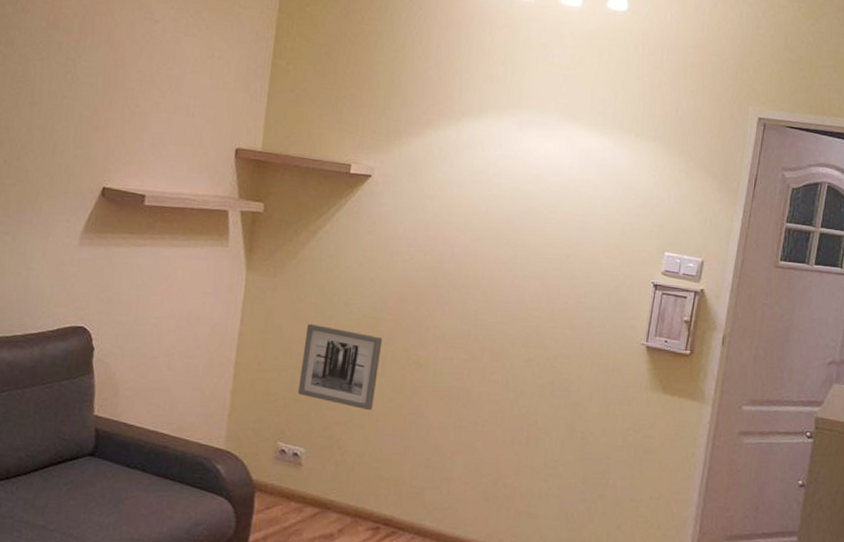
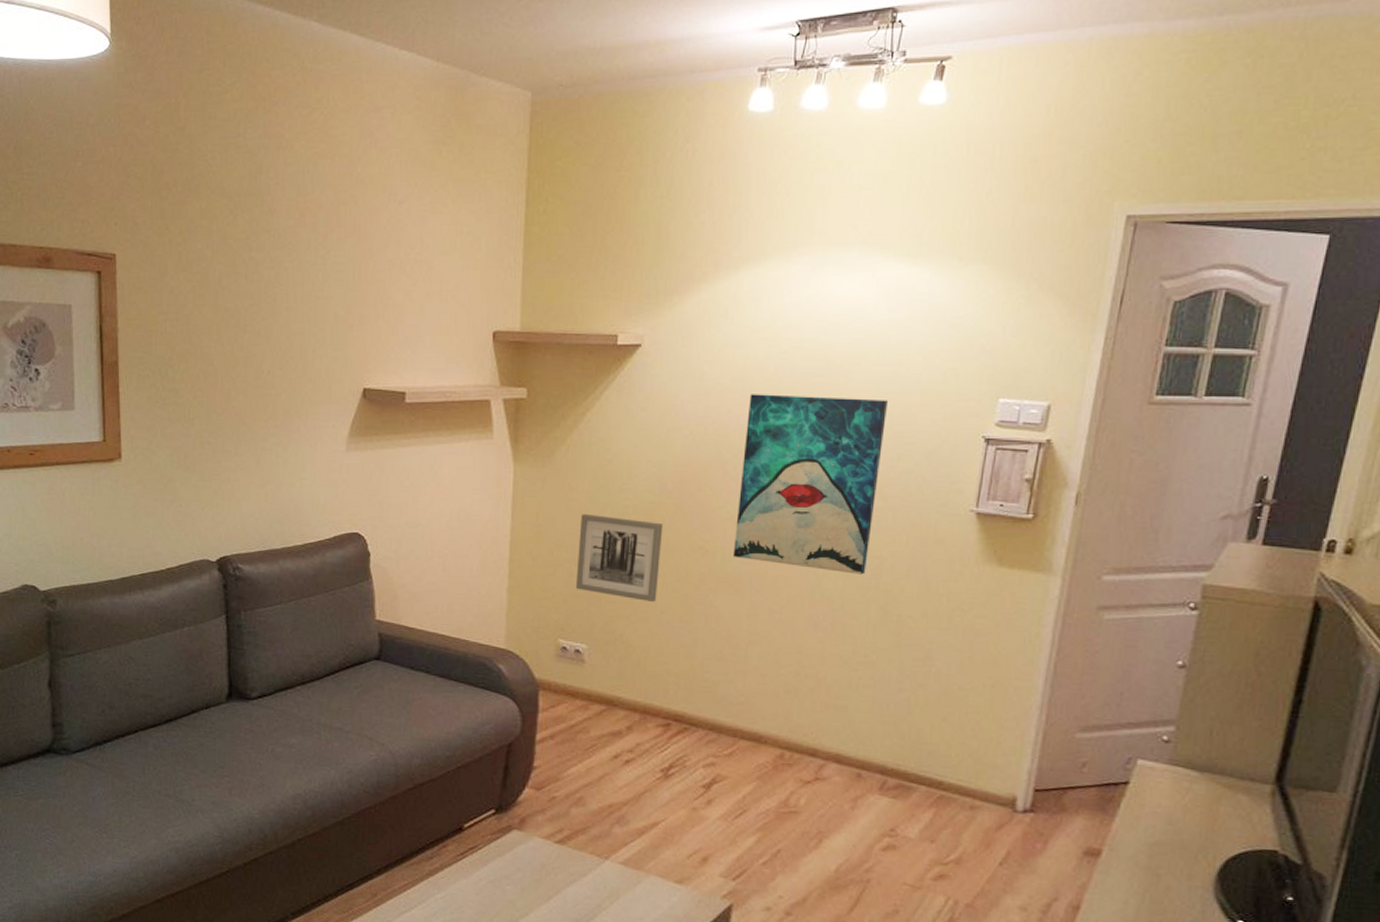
wall art: none [443,228,579,395] -> present [732,394,889,575]

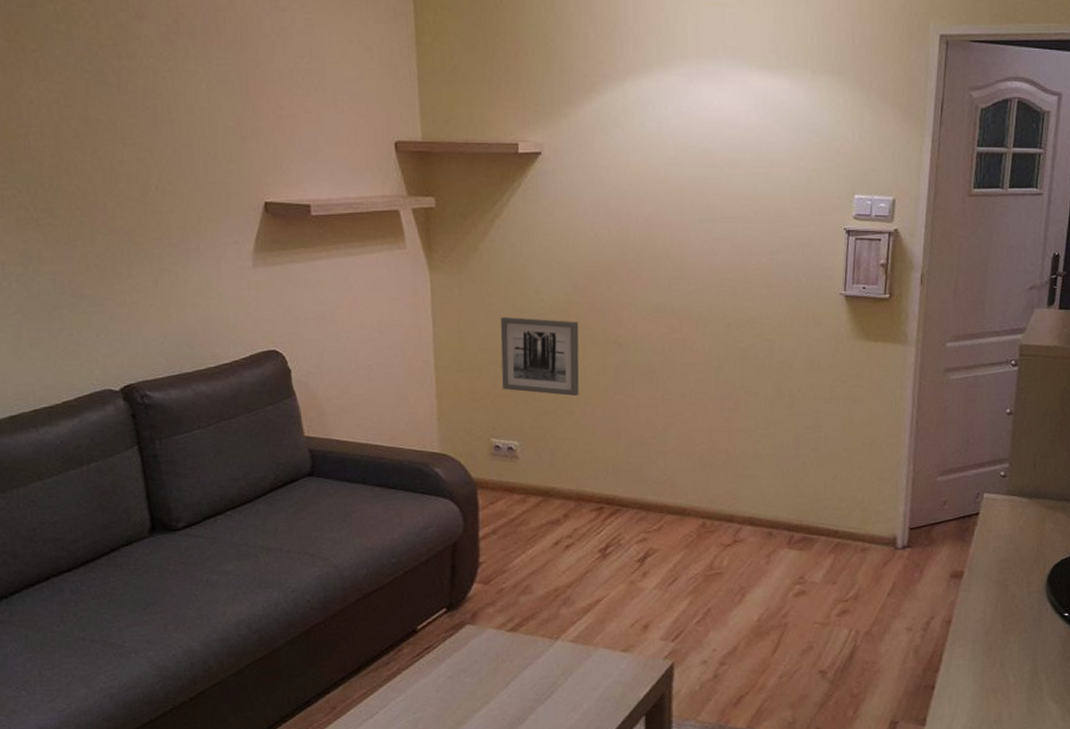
wall art: present [732,394,889,575] -> none [644,196,765,357]

